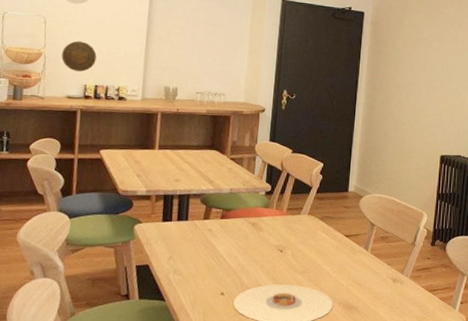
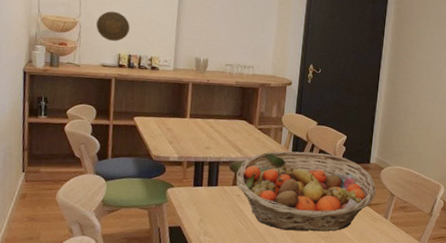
fruit basket: none [207,181,356,266] -> present [236,151,377,232]

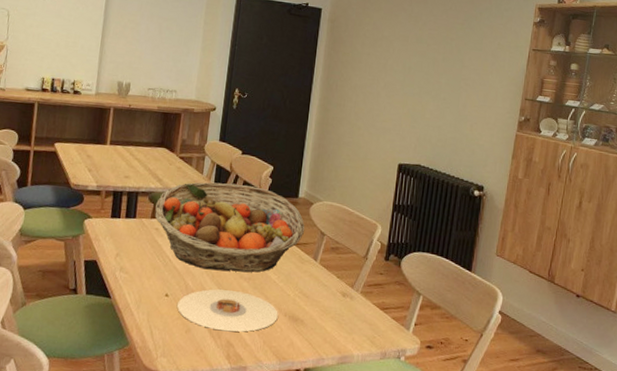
decorative plate: present [96,11,130,41] -> none [22,34,55,65]

